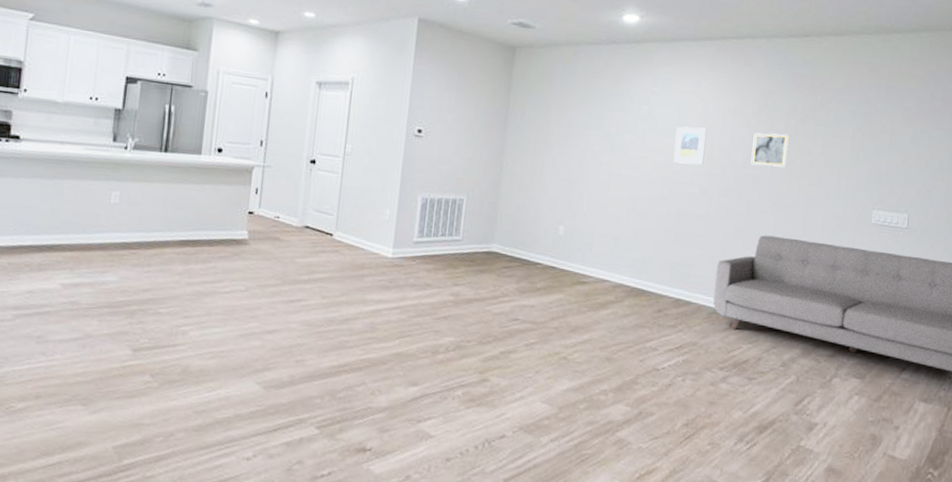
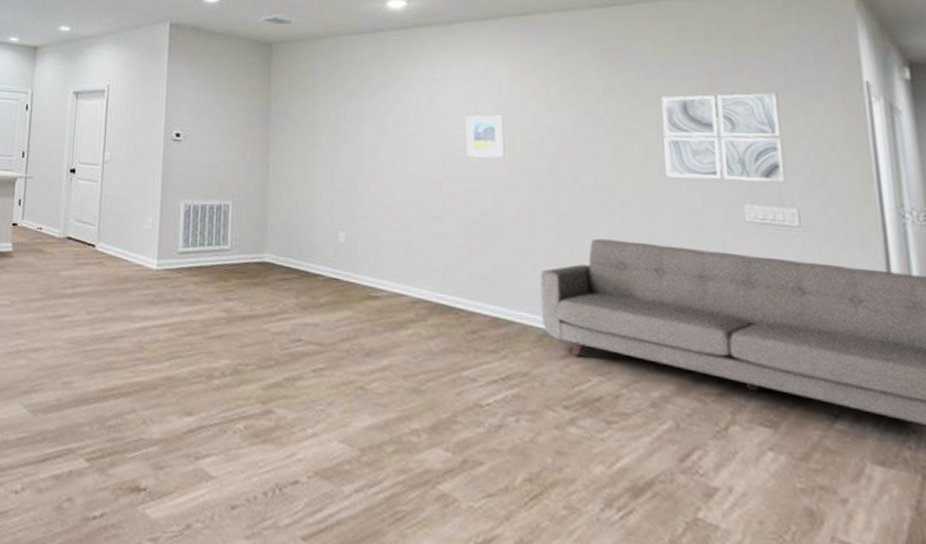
wall art: present [750,133,789,168] -> none [564,117,612,157]
wall art: none [822,119,912,193] -> present [661,93,787,183]

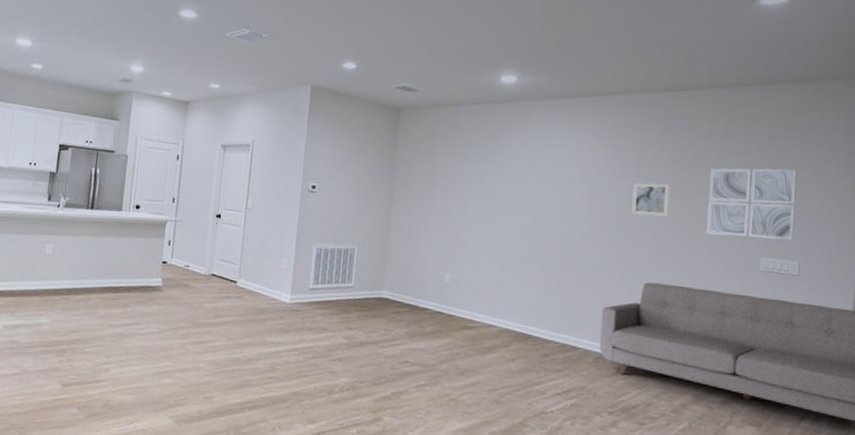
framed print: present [466,115,505,158] -> none [554,178,587,215]
wall art: none [564,117,612,157] -> present [632,183,670,216]

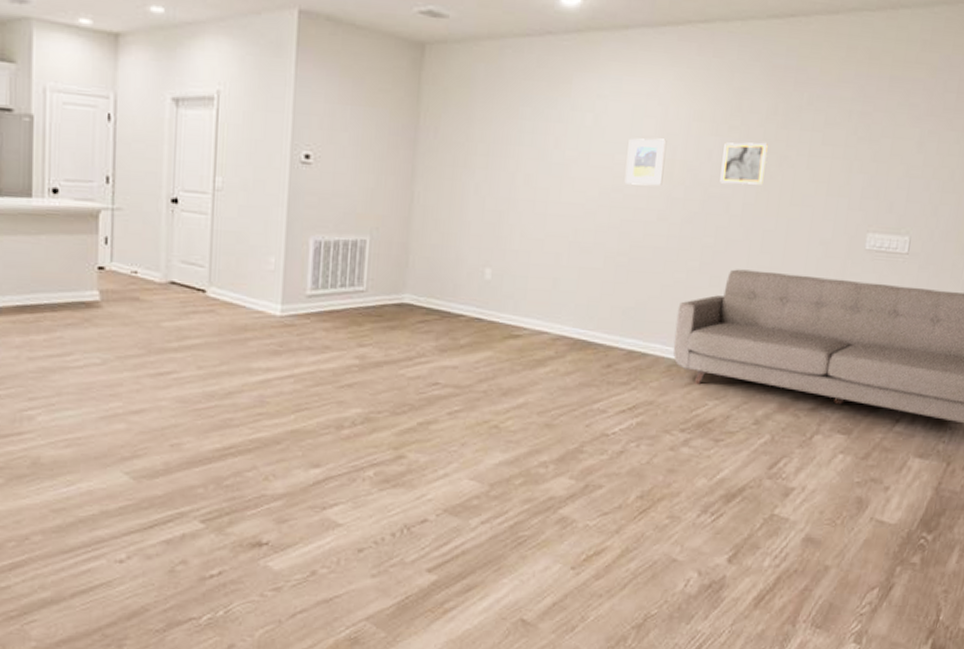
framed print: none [554,178,587,215] -> present [624,138,667,186]
wall art: present [706,168,797,241] -> none [807,120,919,211]

